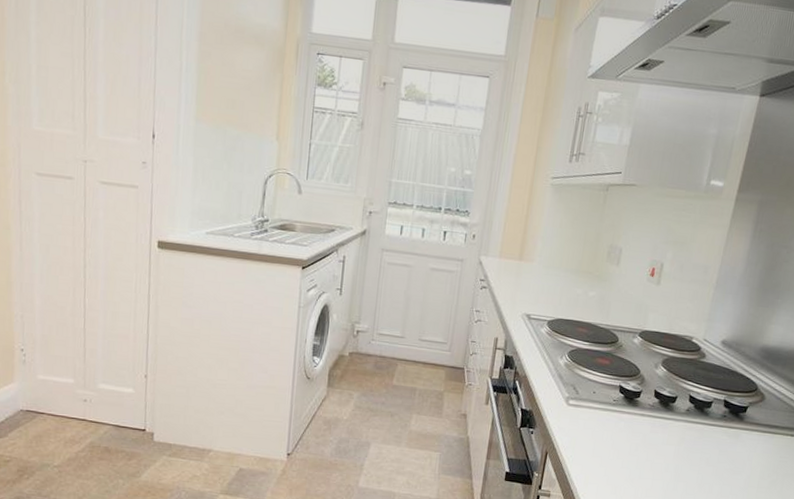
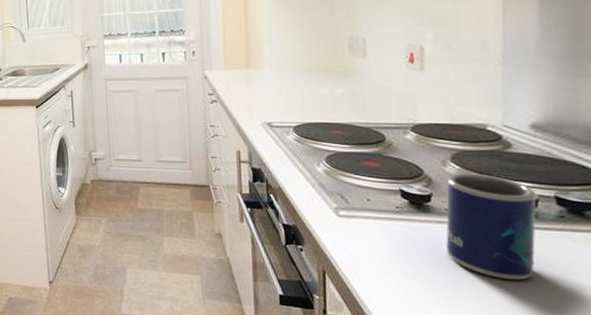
mug: none [642,375,713,465] -> present [446,173,537,281]

